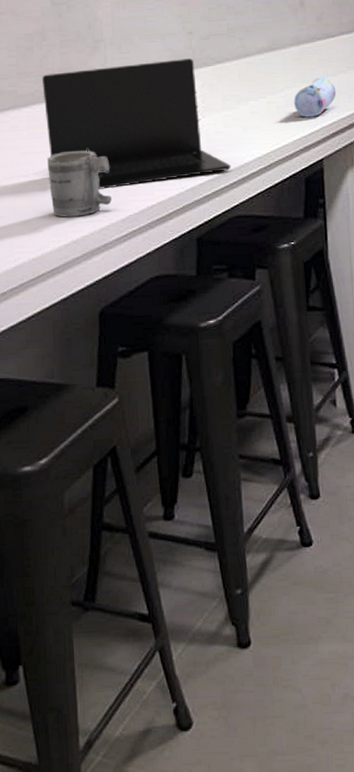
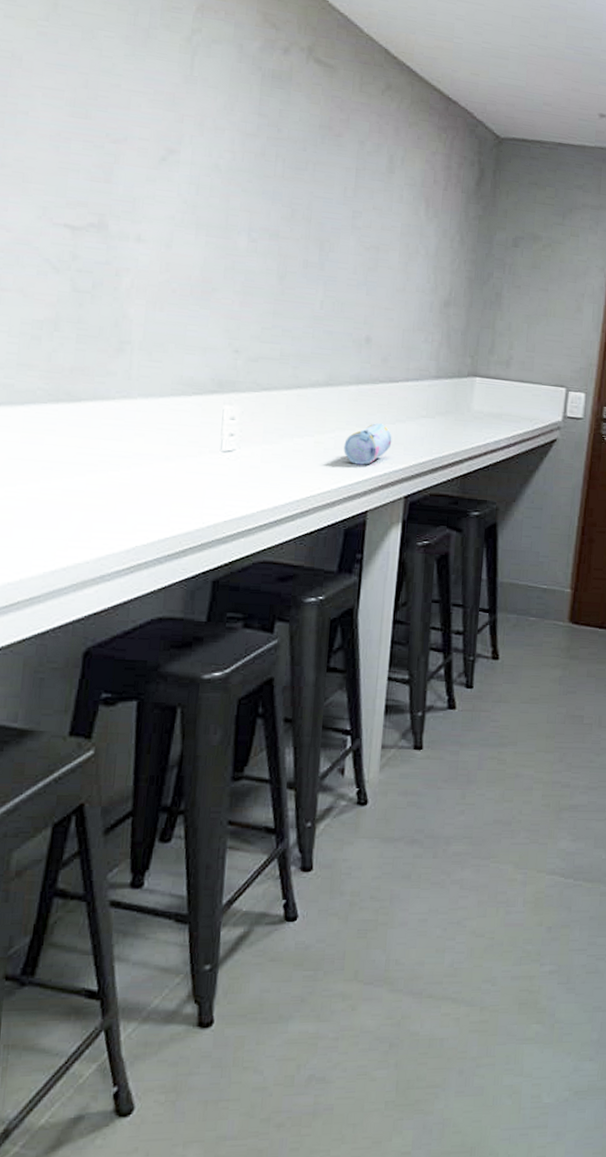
laptop: present [42,58,231,189] -> none [46,370,264,513]
mug: present [47,147,112,218] -> none [41,462,119,541]

